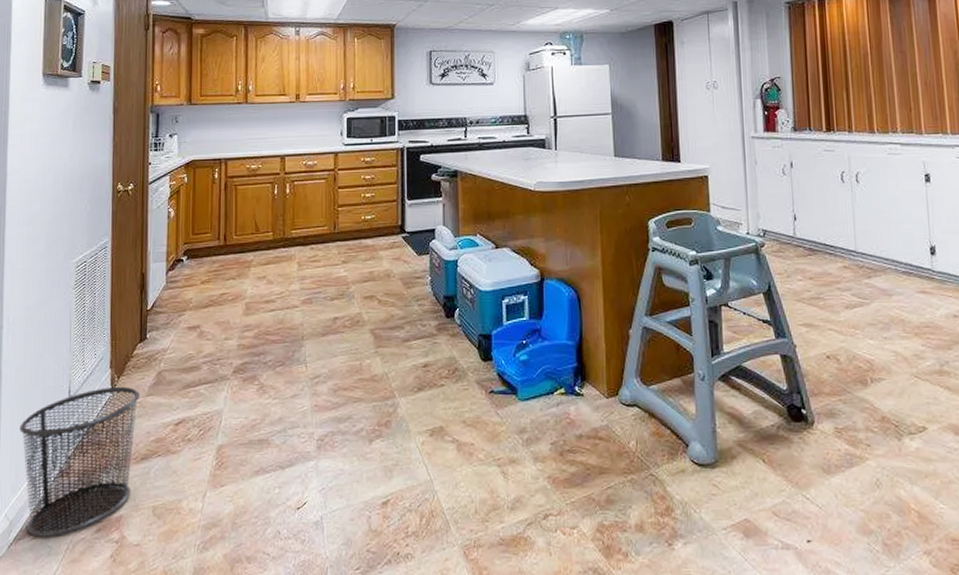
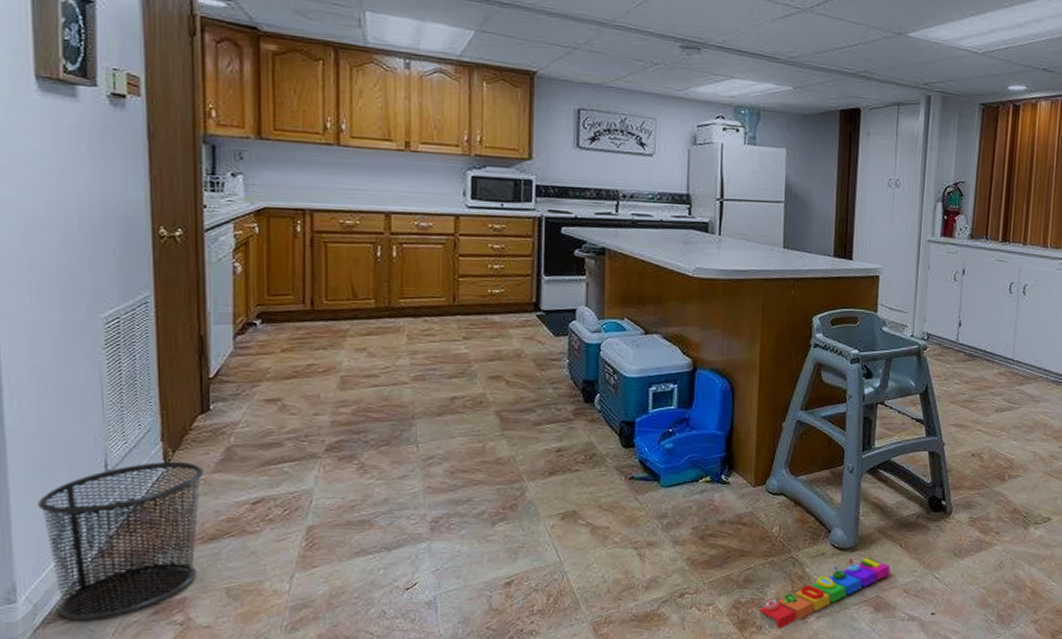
knob puzzle: none [624,474,756,557] -> present [760,557,891,629]

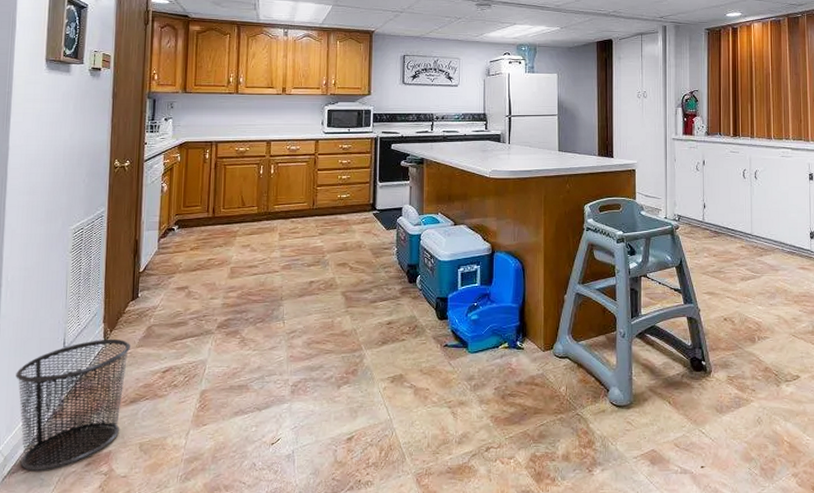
knob puzzle: present [760,557,891,629] -> none [553,414,662,481]

